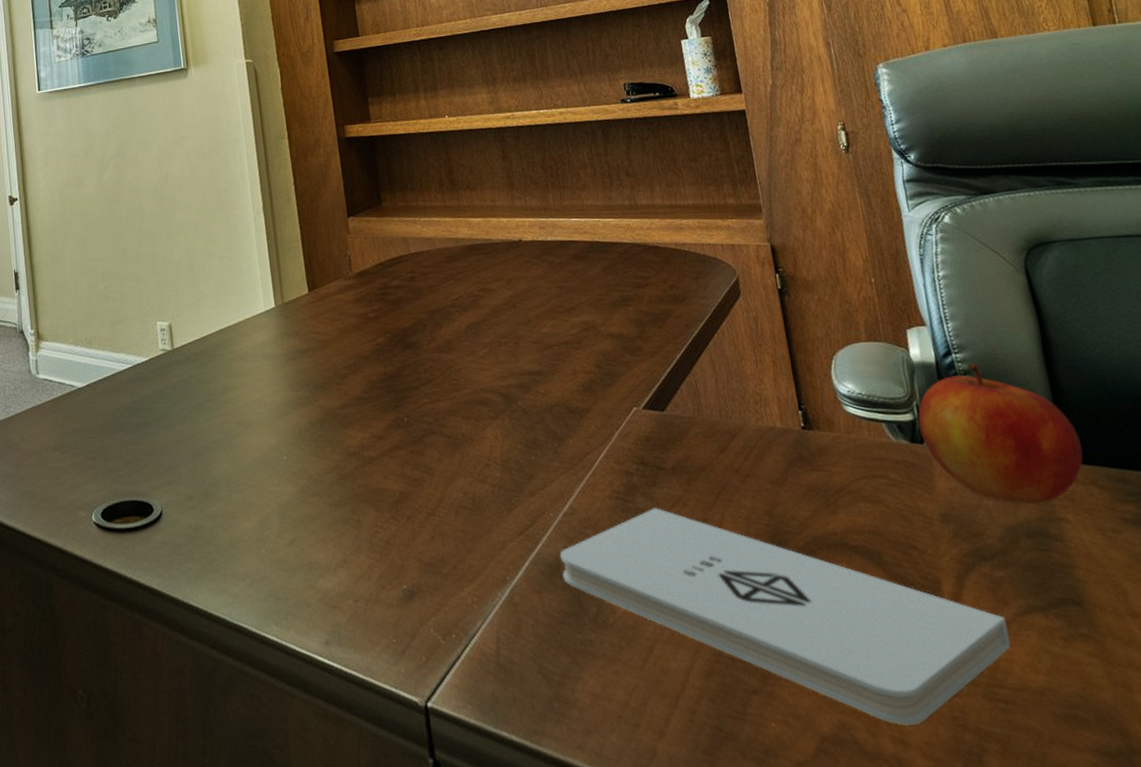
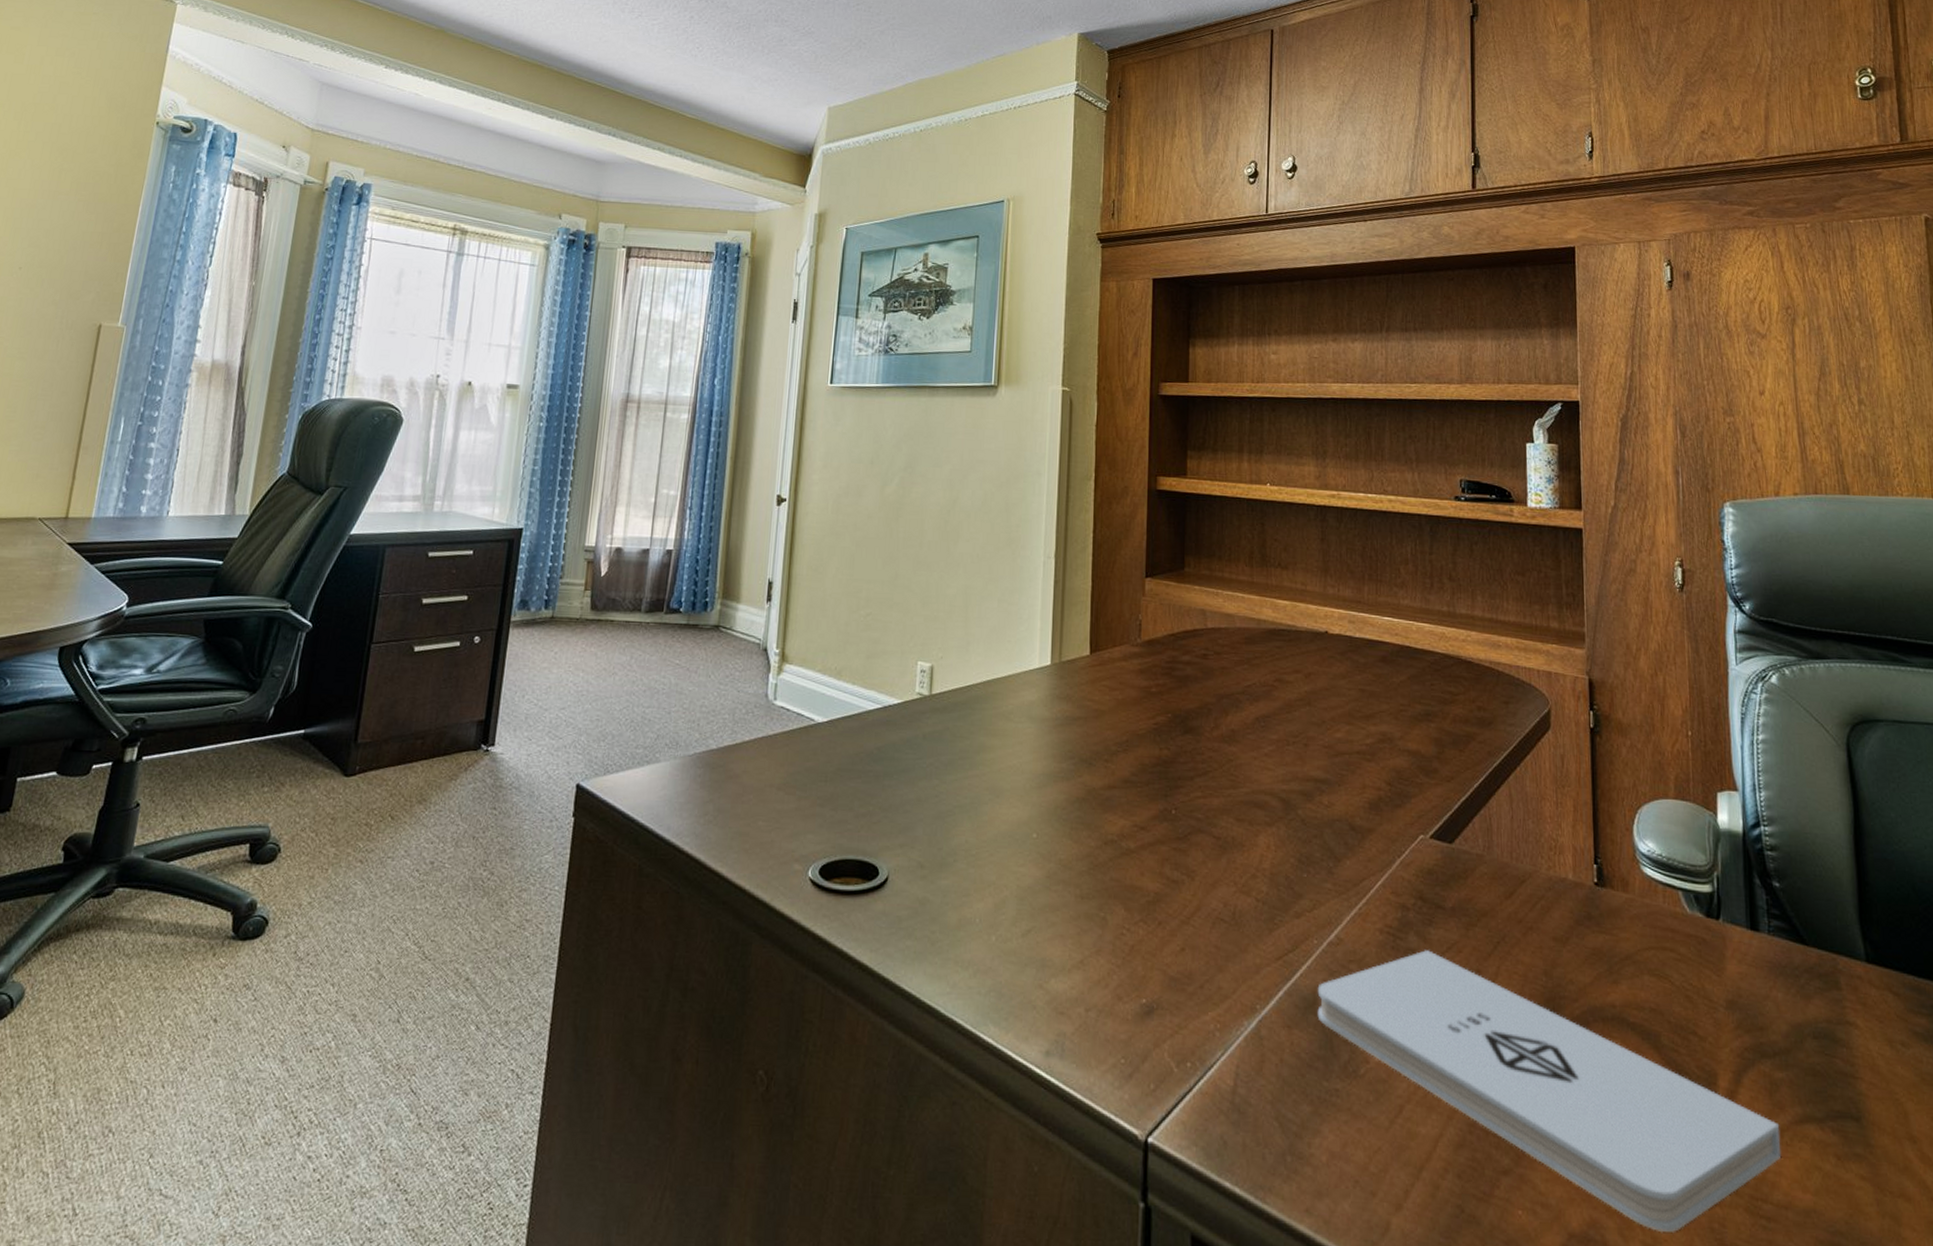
apple: present [918,362,1083,505] -> none [1717,838,1882,1004]

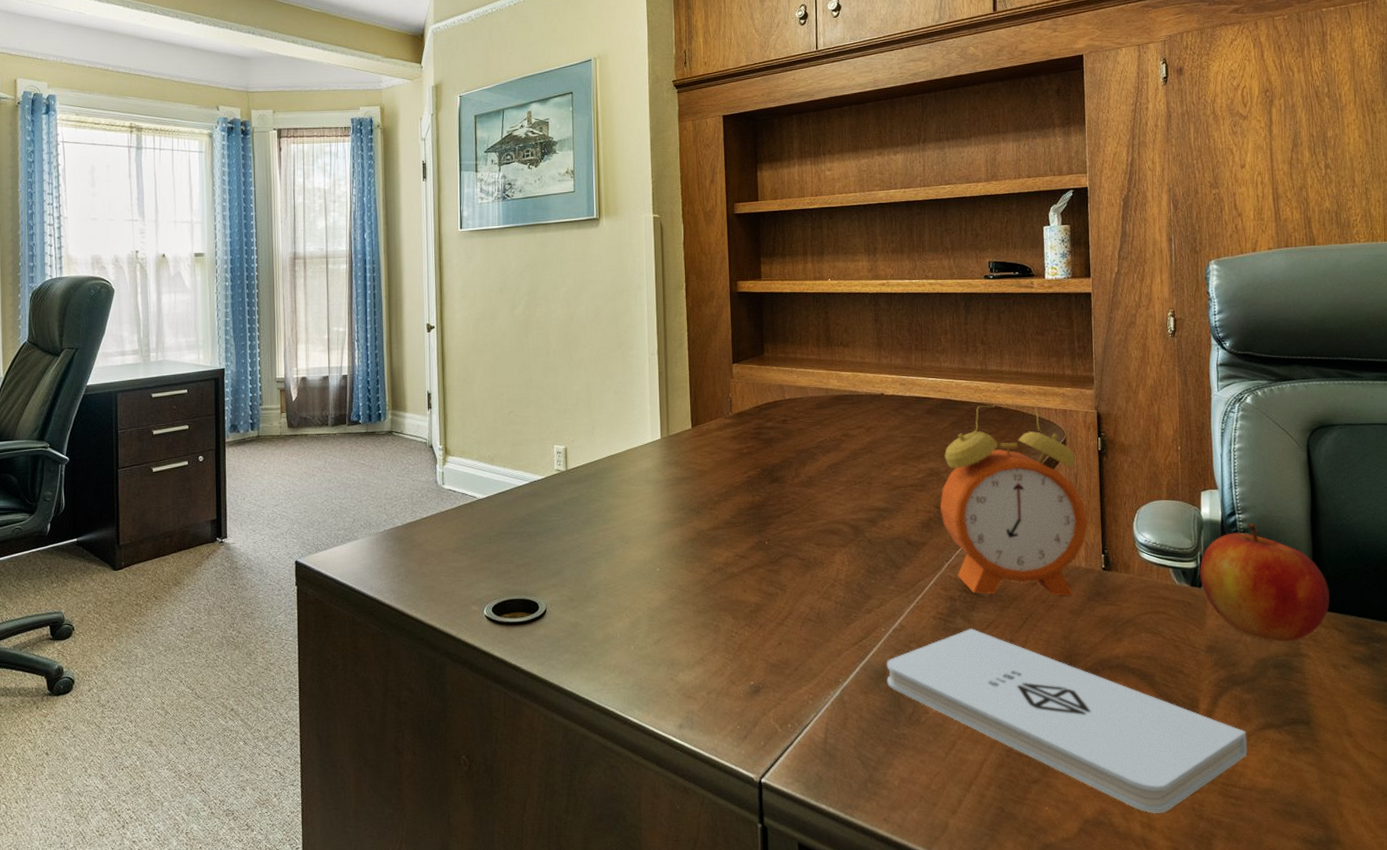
alarm clock: none [1393,657,1576,917] -> present [940,405,1087,597]
apple: none [1717,838,1882,1004] -> present [1200,522,1330,642]

